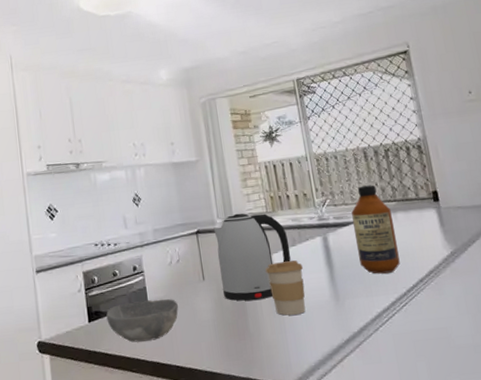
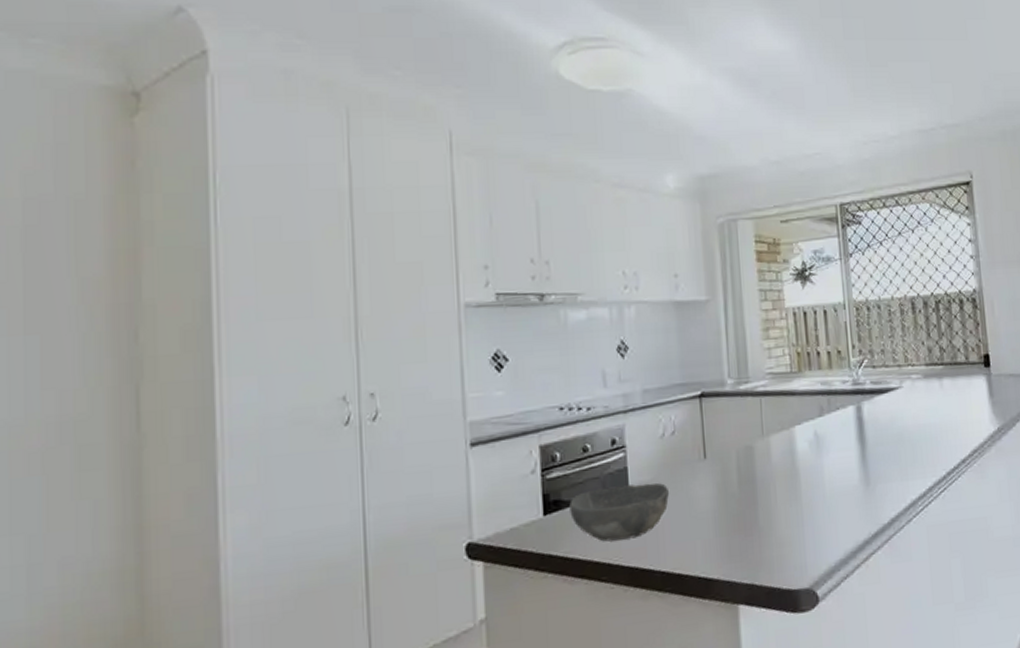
kettle: present [213,213,291,301] -> none [722,372,816,486]
coffee cup: present [265,260,306,316] -> none [783,435,831,504]
bottle: present [351,185,400,274] -> none [892,343,942,453]

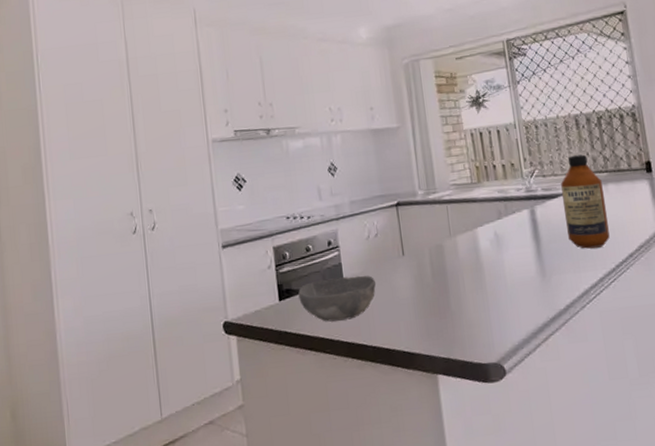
bottle: none [892,343,942,453] -> present [561,154,610,249]

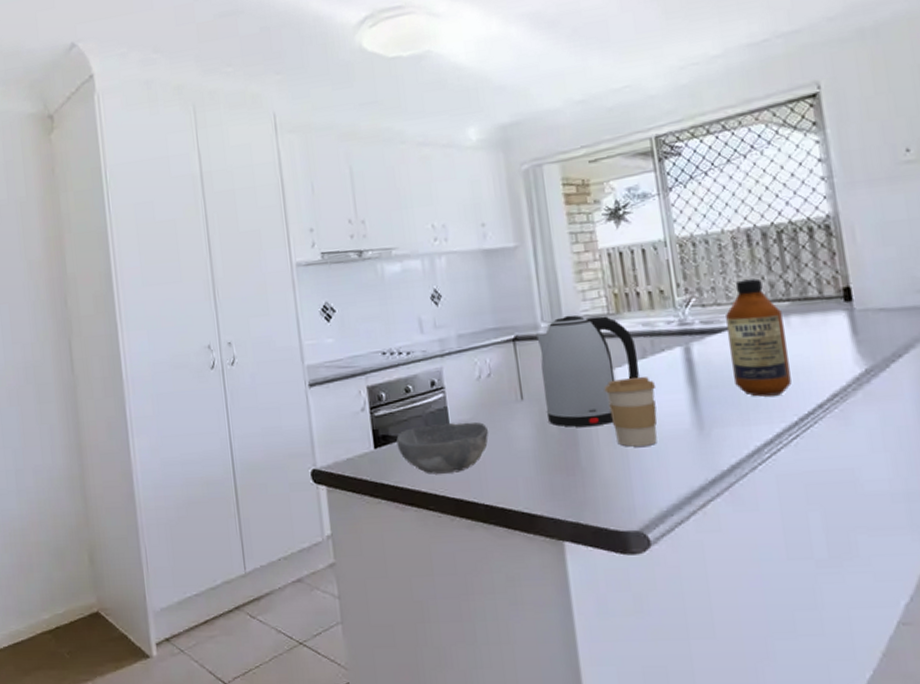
kettle: none [415,184,496,278] -> present [536,314,639,427]
coffee cup: none [468,234,510,293] -> present [604,377,657,447]

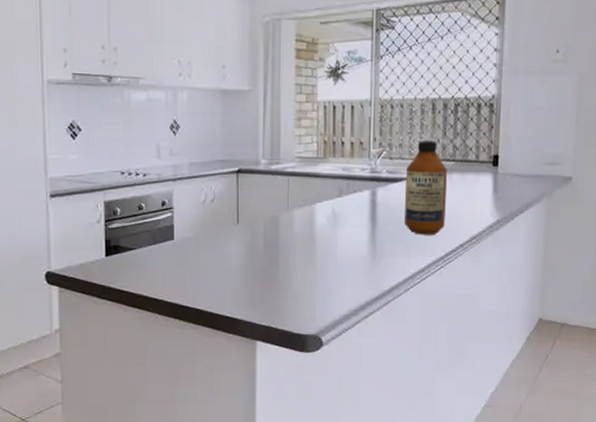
bowl: present [396,422,489,474] -> none [126,239,207,281]
kettle: present [536,314,639,427] -> none [256,155,335,249]
coffee cup: present [604,377,657,447] -> none [305,213,346,268]

